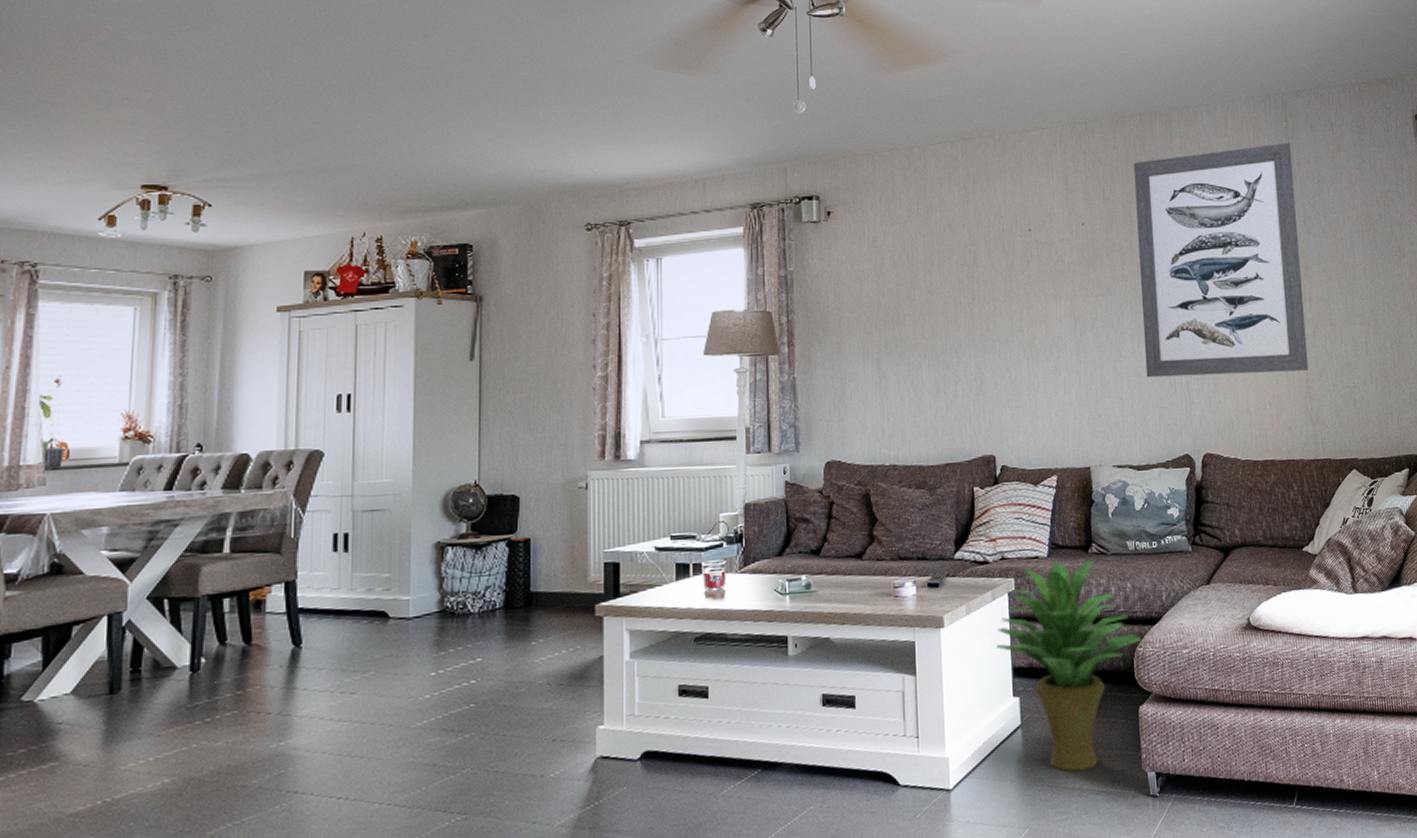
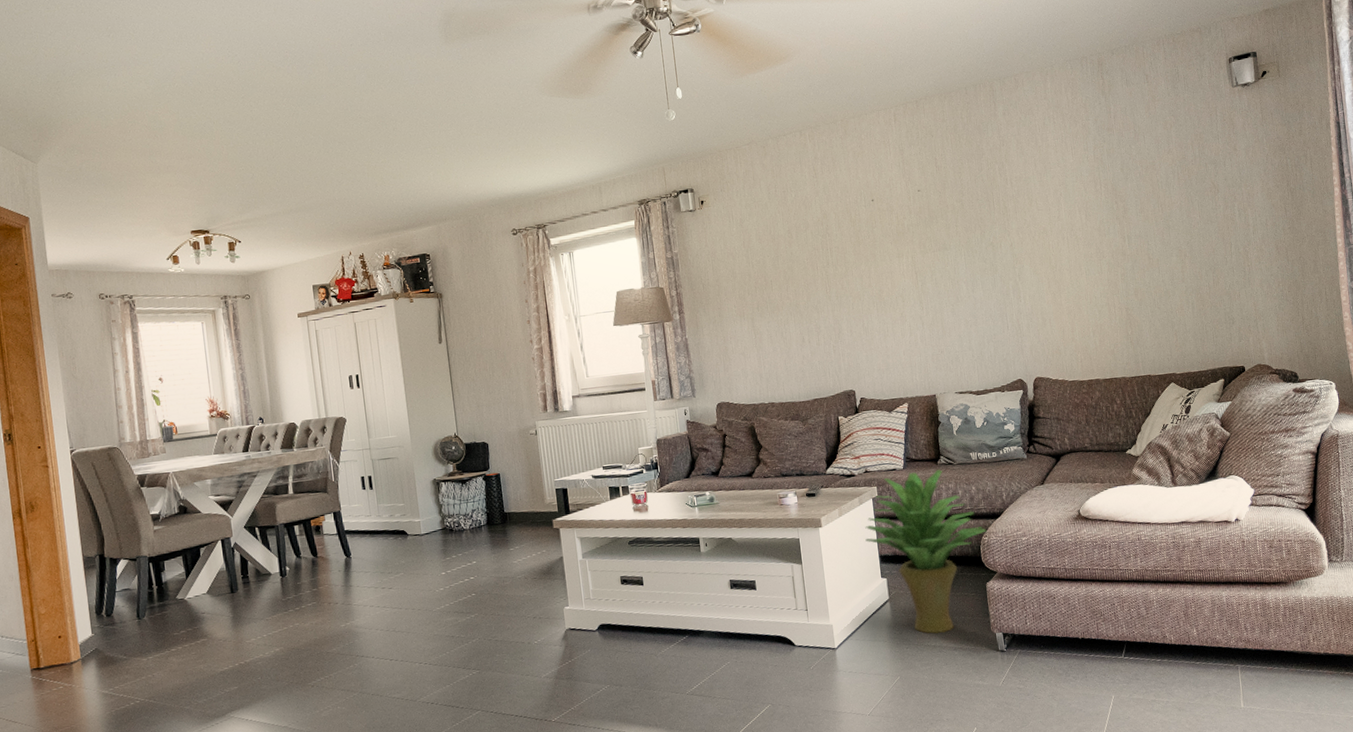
wall art: present [1133,142,1309,378] -> none [961,98,1129,318]

